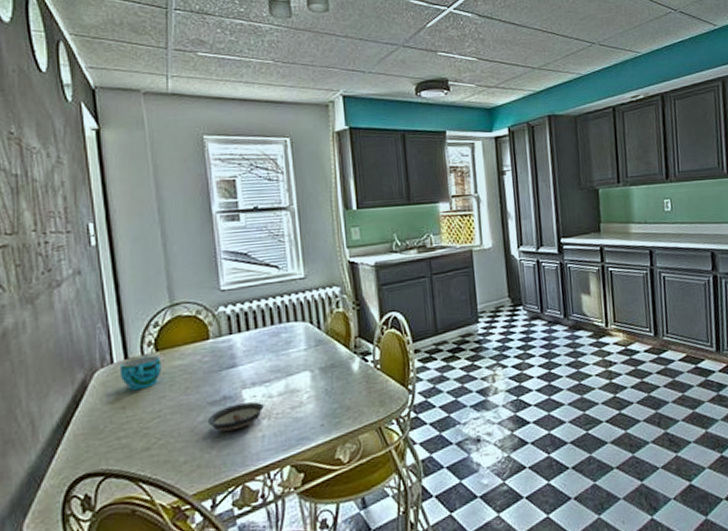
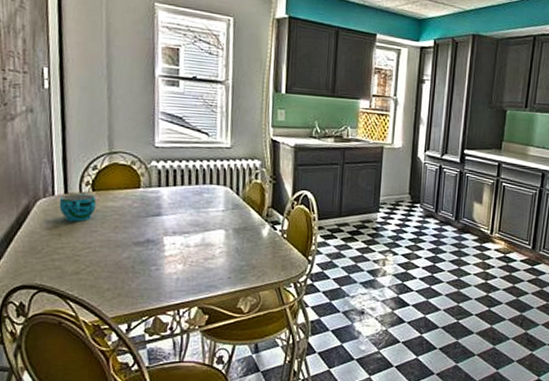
saucer: present [207,401,264,432] -> none [130,248,181,270]

